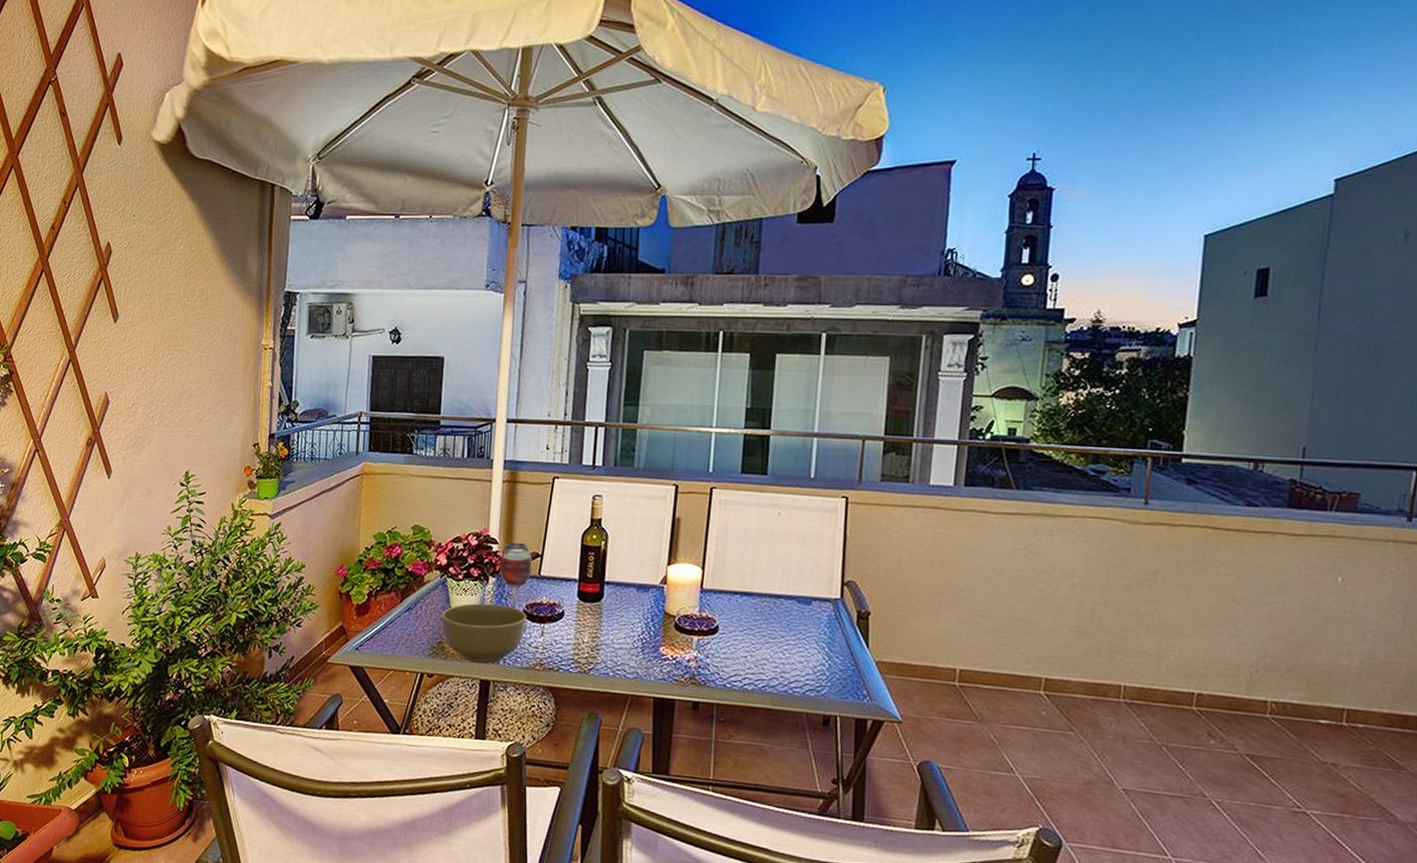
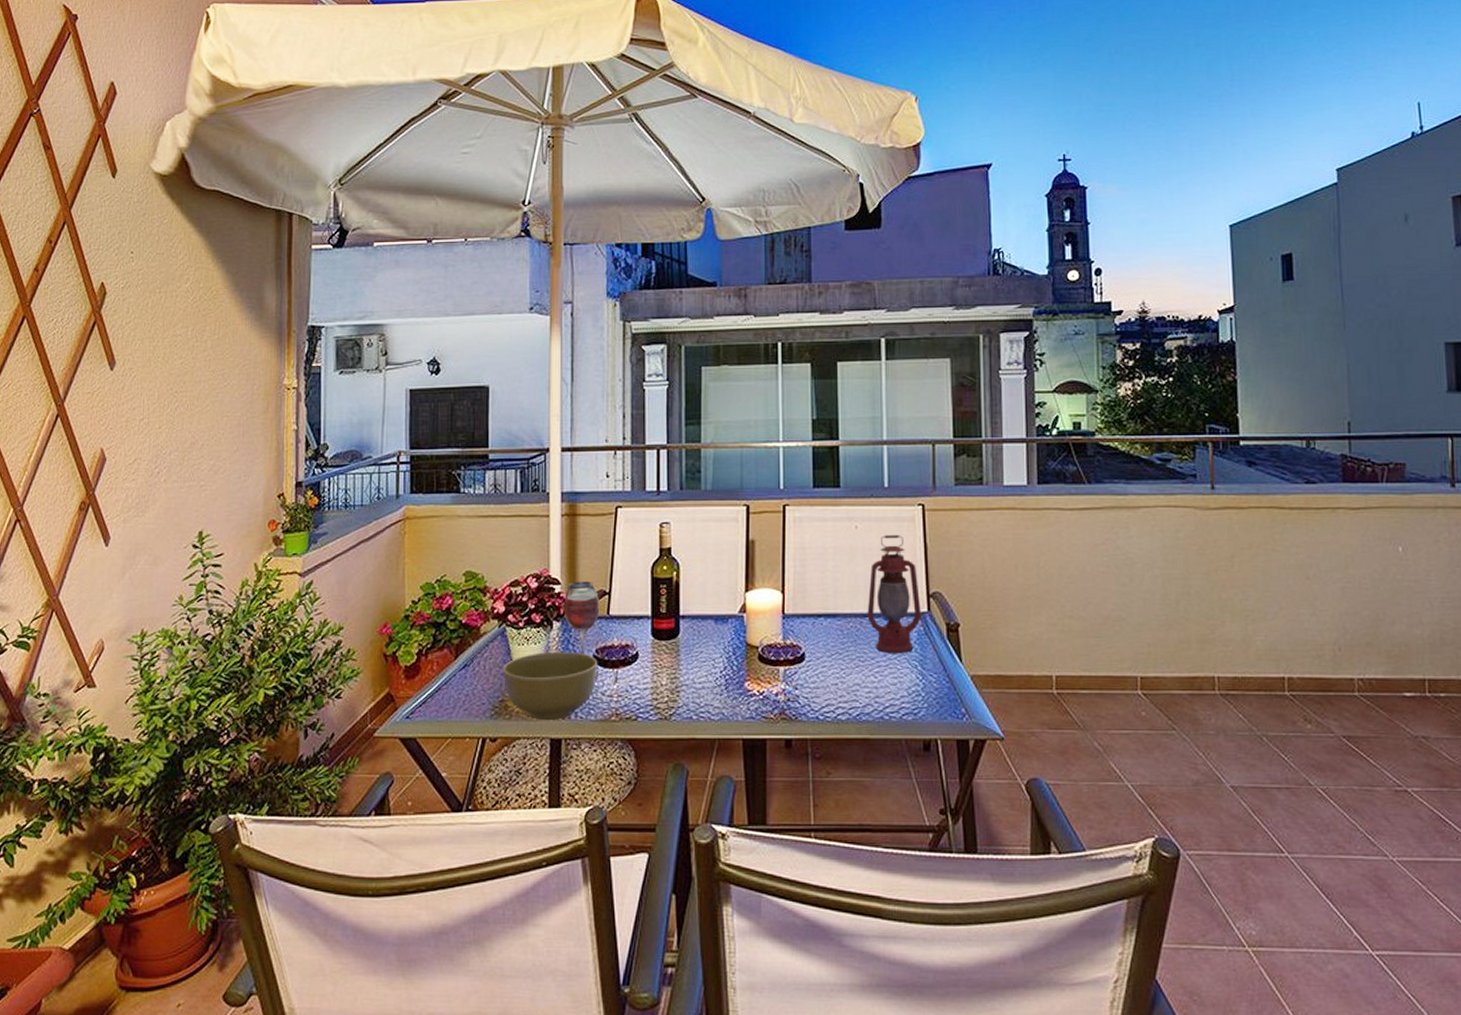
lantern: none [781,523,835,635] -> present [867,535,922,653]

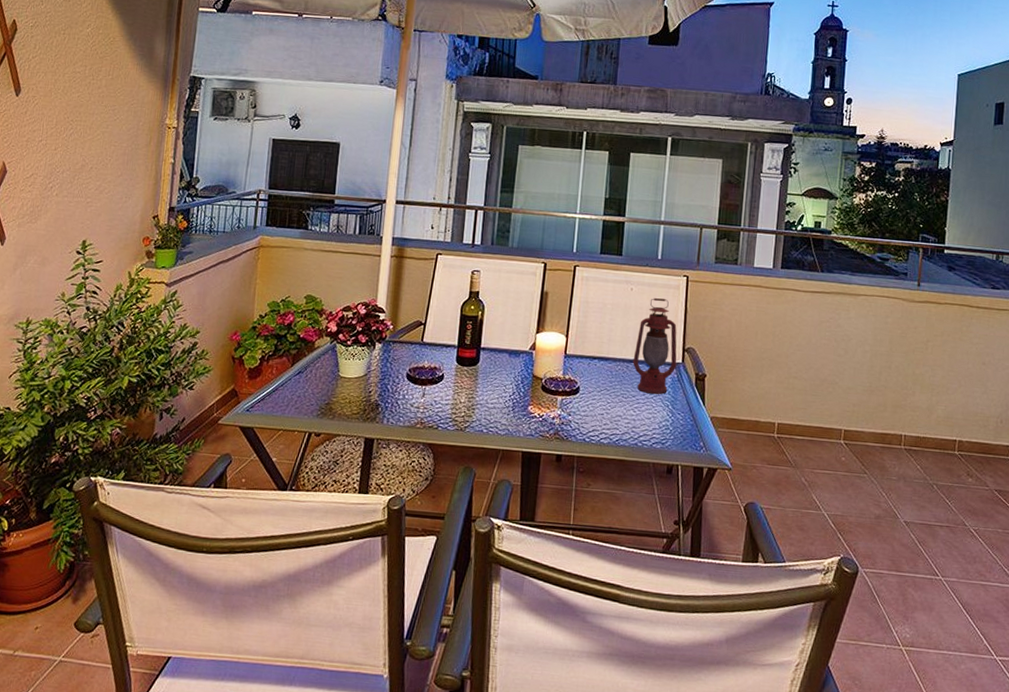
bowl: present [502,651,598,720] -> none [330,367,410,423]
wineglass: present [563,582,600,676] -> none [385,312,416,391]

